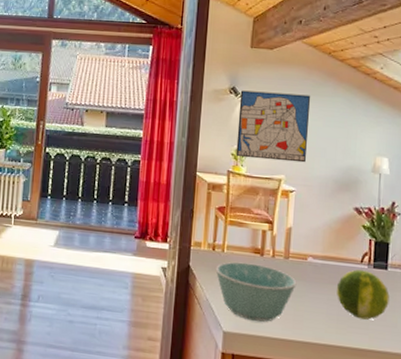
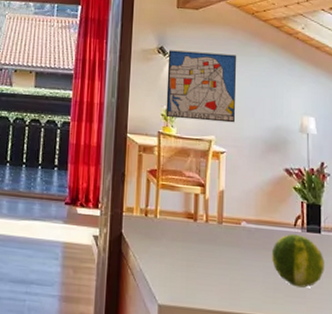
bowl: present [215,262,297,322] -> none [148,228,231,293]

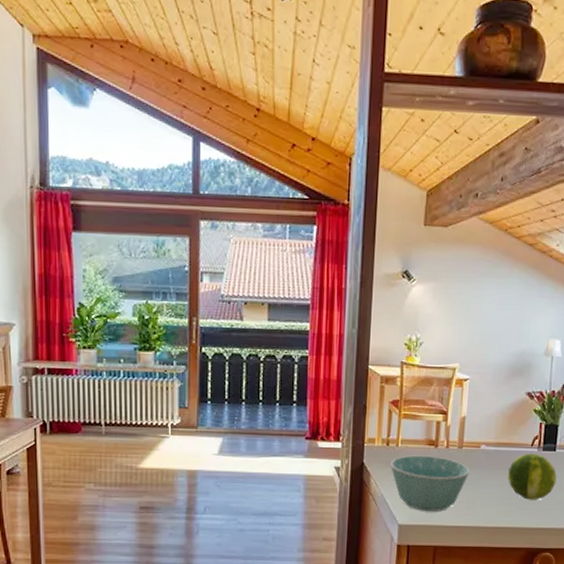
bowl: none [148,228,231,293] -> present [390,455,470,512]
wall art: present [165,50,237,123] -> none [409,274,487,349]

